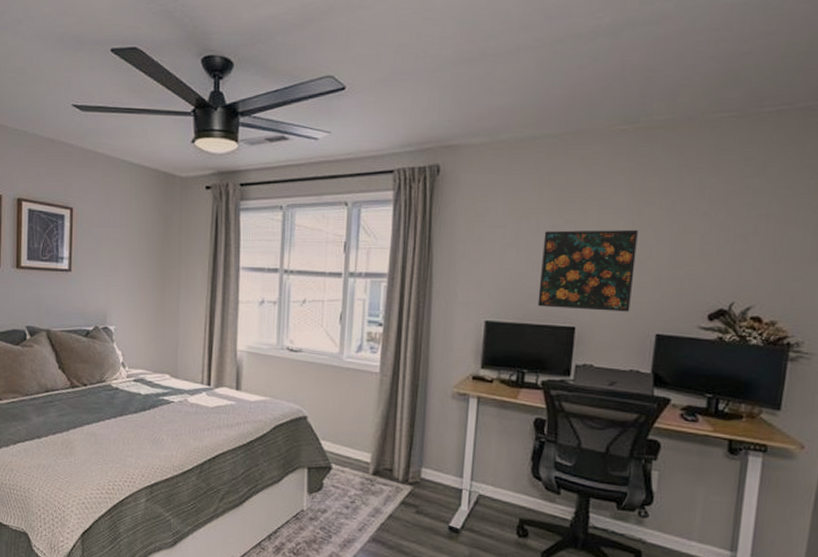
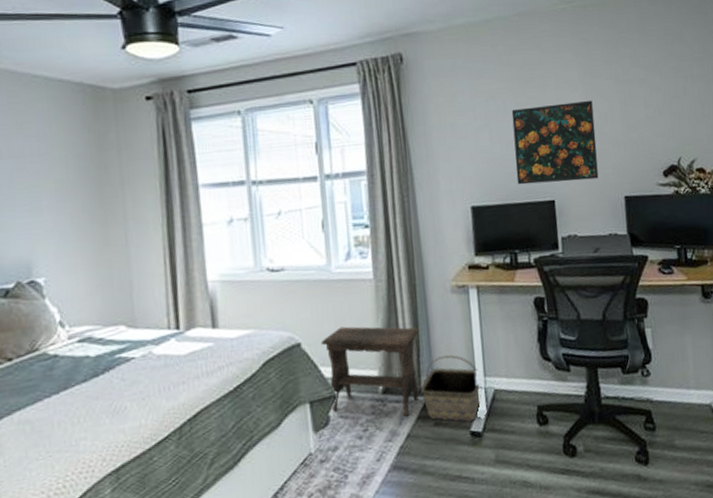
footstool: none [324,409,416,500] -> present [320,326,420,418]
basket: none [408,453,467,518] -> present [421,355,482,422]

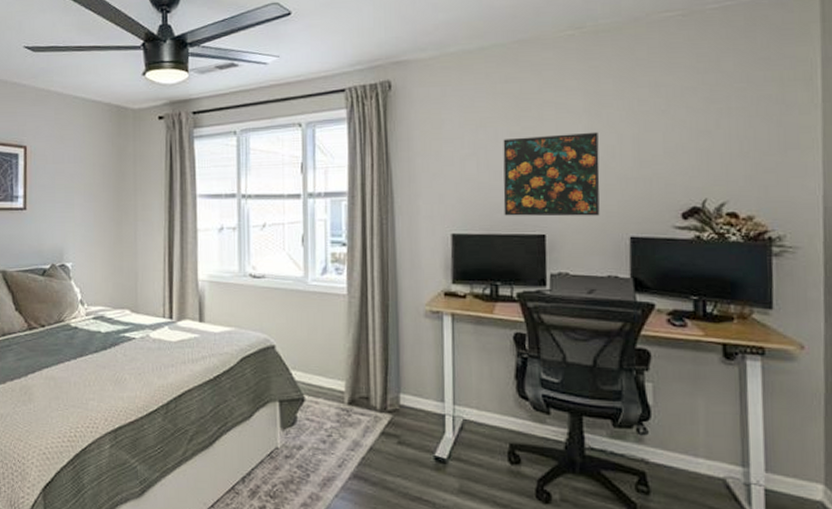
footstool: present [320,326,420,418] -> none [293,336,390,431]
basket: present [421,355,482,422] -> none [387,378,450,447]

